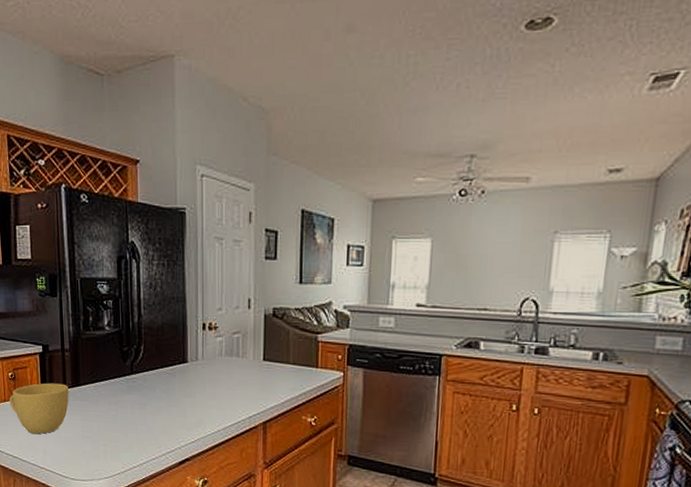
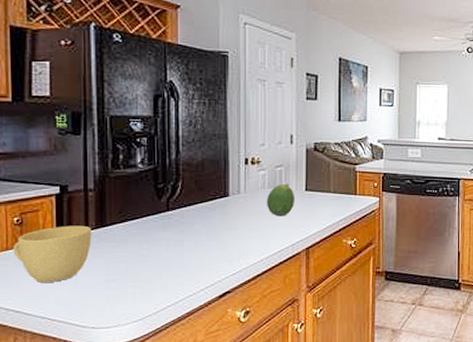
fruit: none [223,352,253,387] -> present [266,183,296,217]

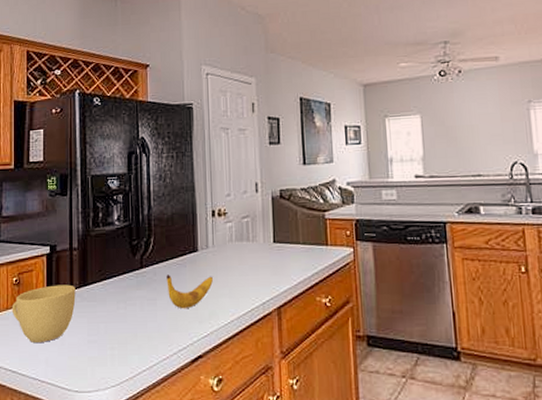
banana: none [195,217,243,250] -> present [166,275,213,309]
fruit: present [266,183,296,217] -> none [234,235,264,272]

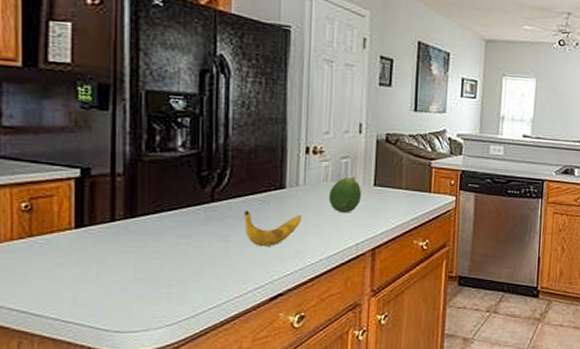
cup: present [12,284,76,342] -> none [19,214,119,279]
fruit: none [234,235,264,272] -> present [328,177,362,213]

